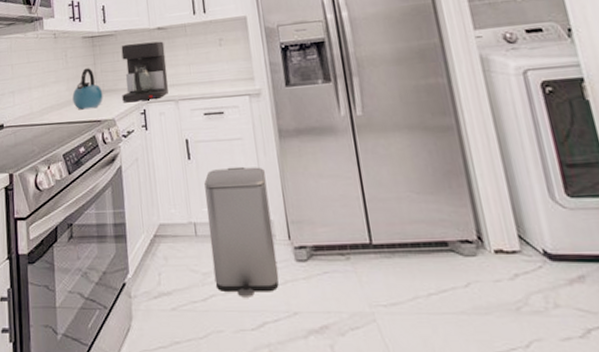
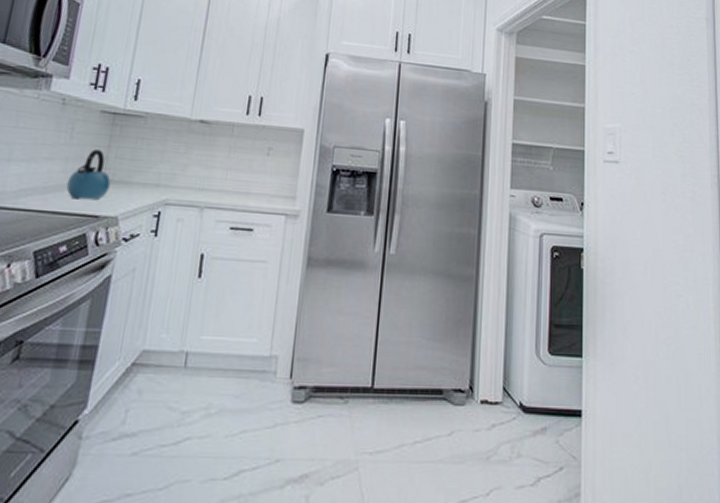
coffee maker: present [121,41,169,103] -> none [134,131,204,203]
pedal bin: present [204,166,279,297] -> none [193,292,282,442]

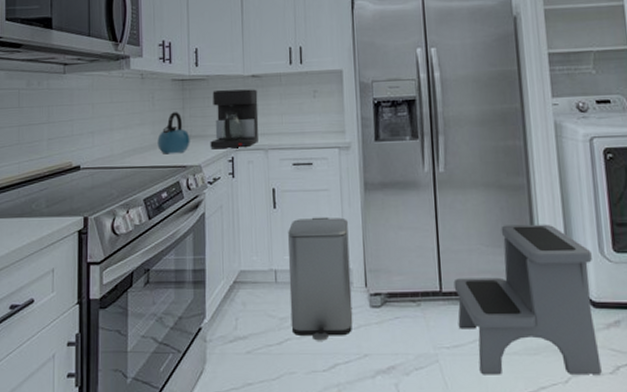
coffee maker: none [134,131,204,203] -> present [210,89,259,150]
pedal bin: none [193,292,282,442] -> present [288,216,353,341]
step stool: none [385,318,528,486] -> present [453,224,602,375]

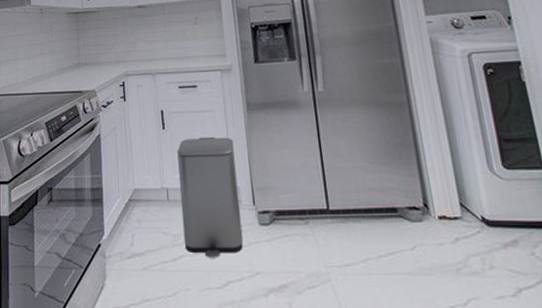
kettle: present [157,112,190,154] -> none [56,42,85,81]
coffee maker: present [210,89,259,150] -> none [103,18,147,75]
step stool: present [453,224,602,375] -> none [340,140,503,296]

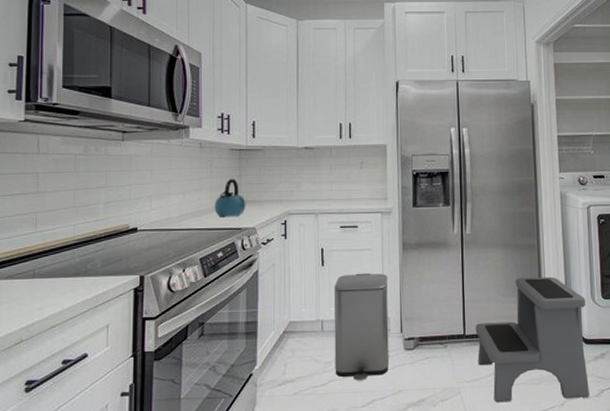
kettle: none [56,42,85,81] -> present [214,179,246,218]
step stool: none [340,140,503,296] -> present [475,276,590,403]

